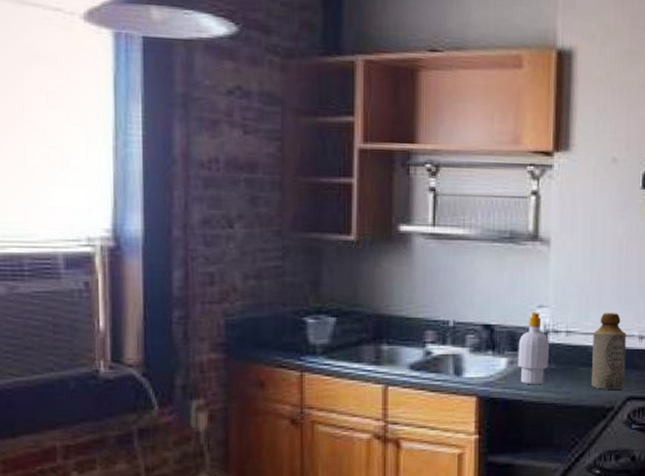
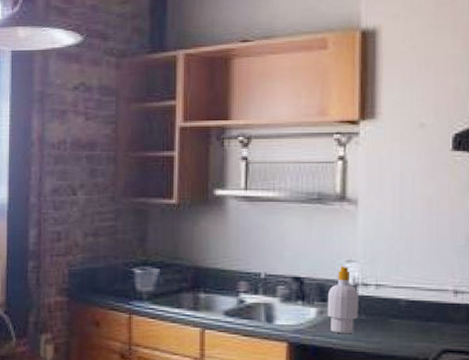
bottle: present [591,313,627,389] -> none [402,268,440,342]

